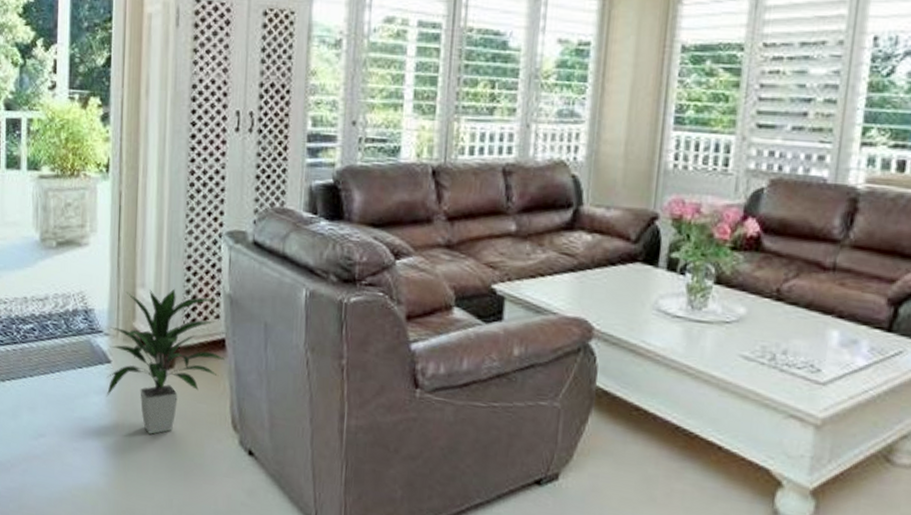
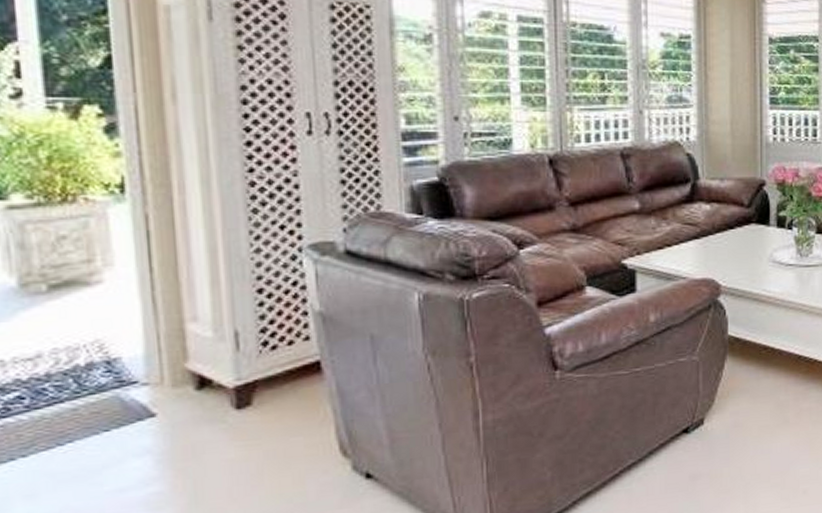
indoor plant: present [106,288,225,434] -> none [150,316,322,486]

